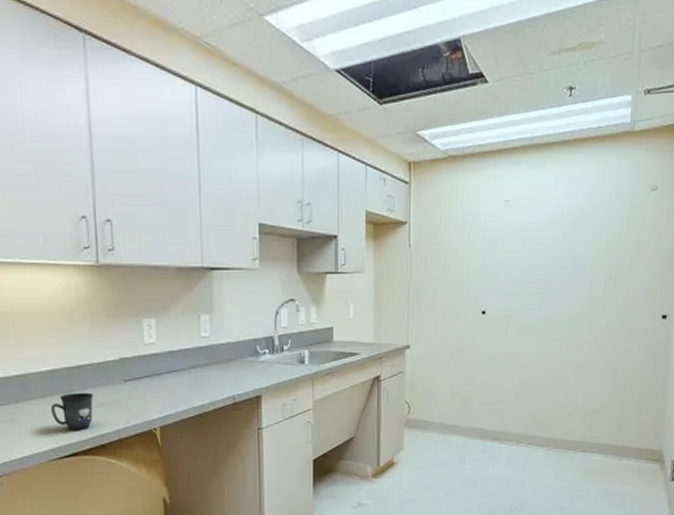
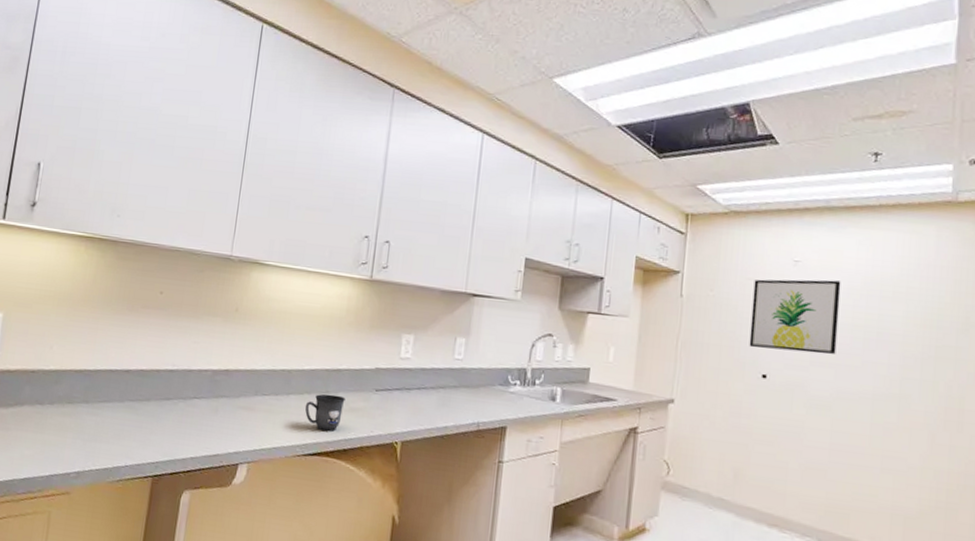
wall art: none [470,216,544,288] -> present [749,279,841,355]

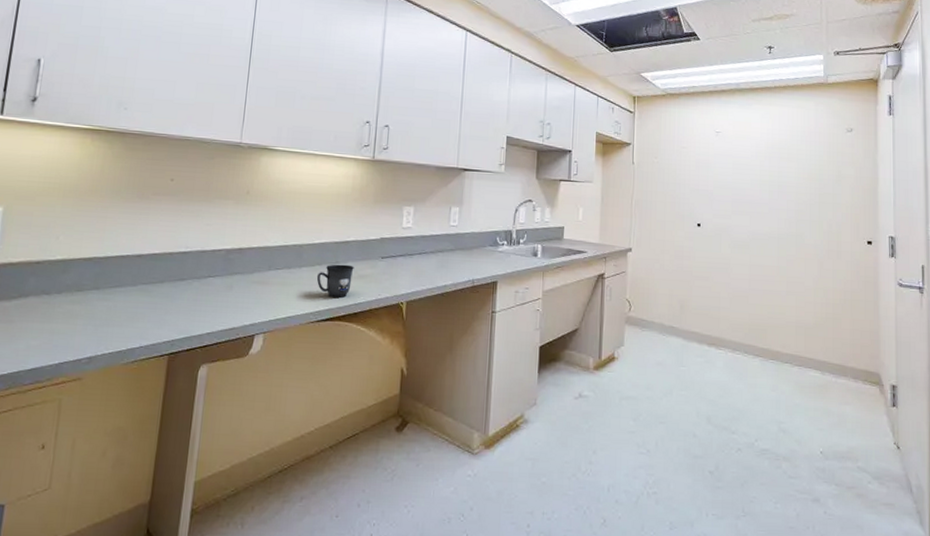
wall art: present [749,279,841,355] -> none [686,146,751,205]

